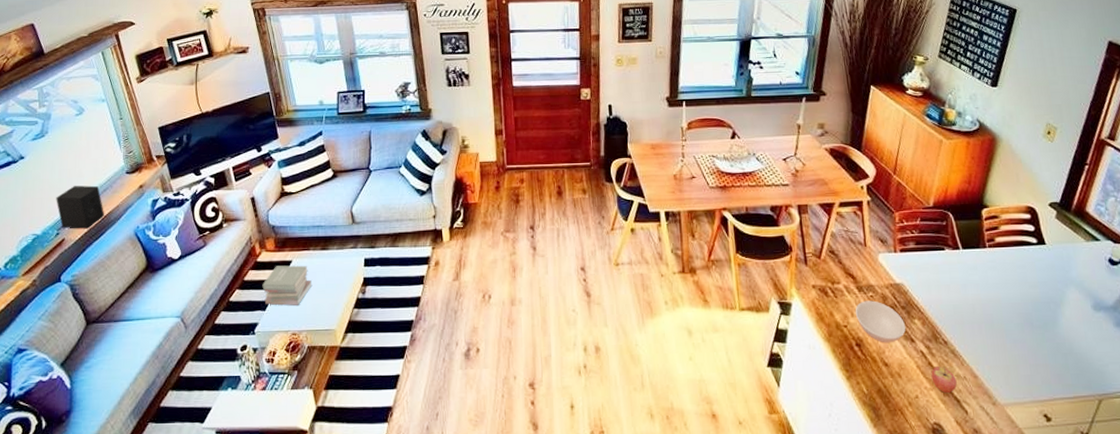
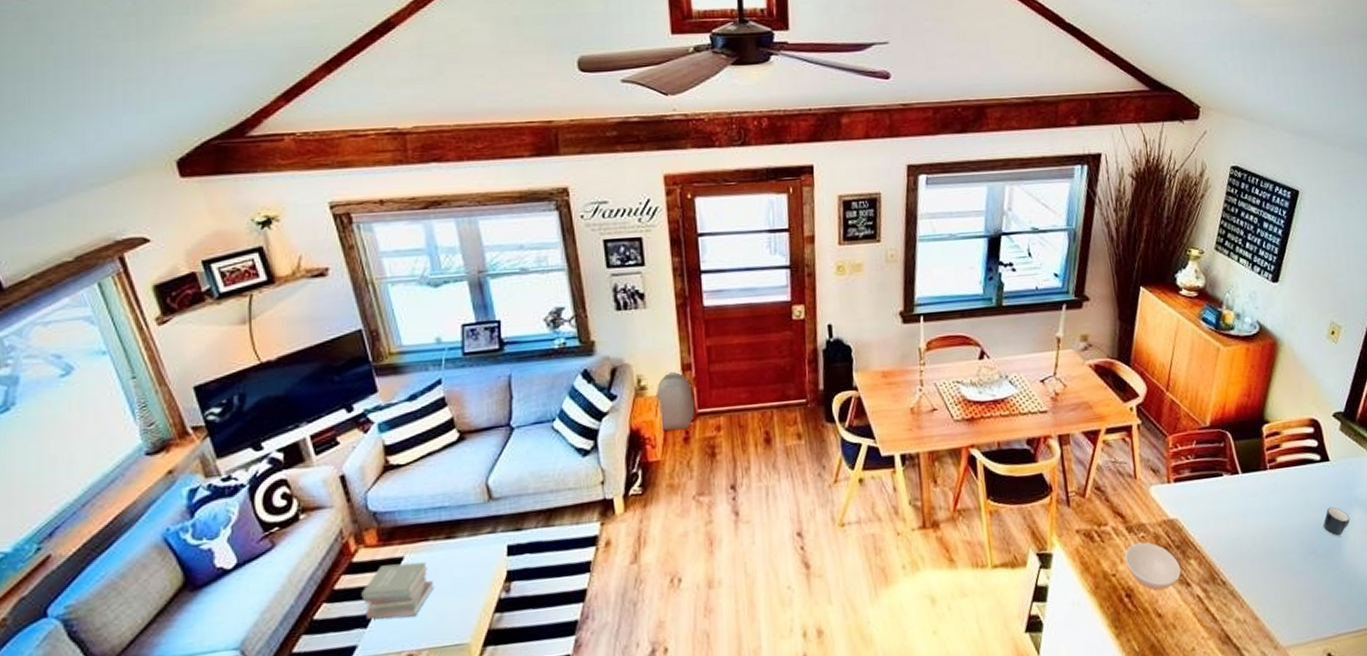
speaker: present [56,185,105,229] -> none [33,475,115,541]
backpack: none [475,134,505,181] -> present [655,370,695,431]
fruit: present [931,366,957,394] -> none [1208,611,1237,642]
mug: none [1039,285,1066,312] -> present [1322,507,1350,537]

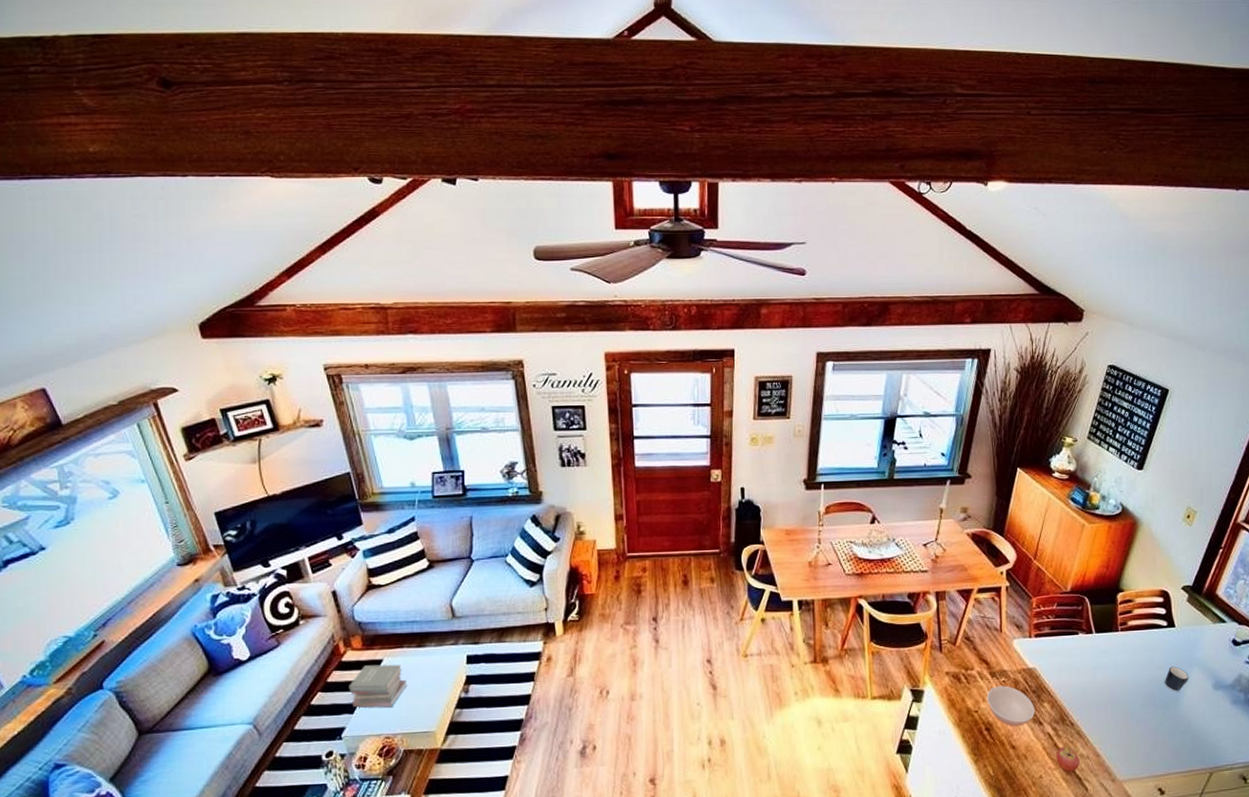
backpack: present [655,370,695,431] -> none [592,520,625,570]
fruit: none [1208,611,1237,642] -> present [1056,747,1080,773]

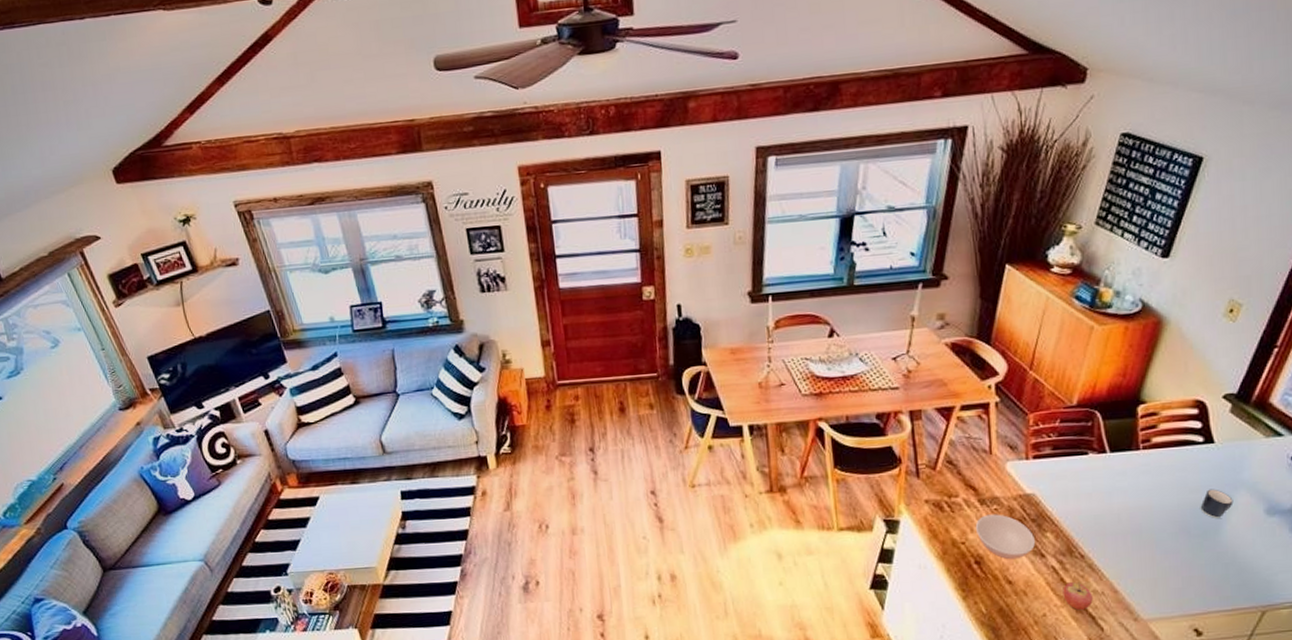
books: present [349,664,408,709] -> none [289,501,346,545]

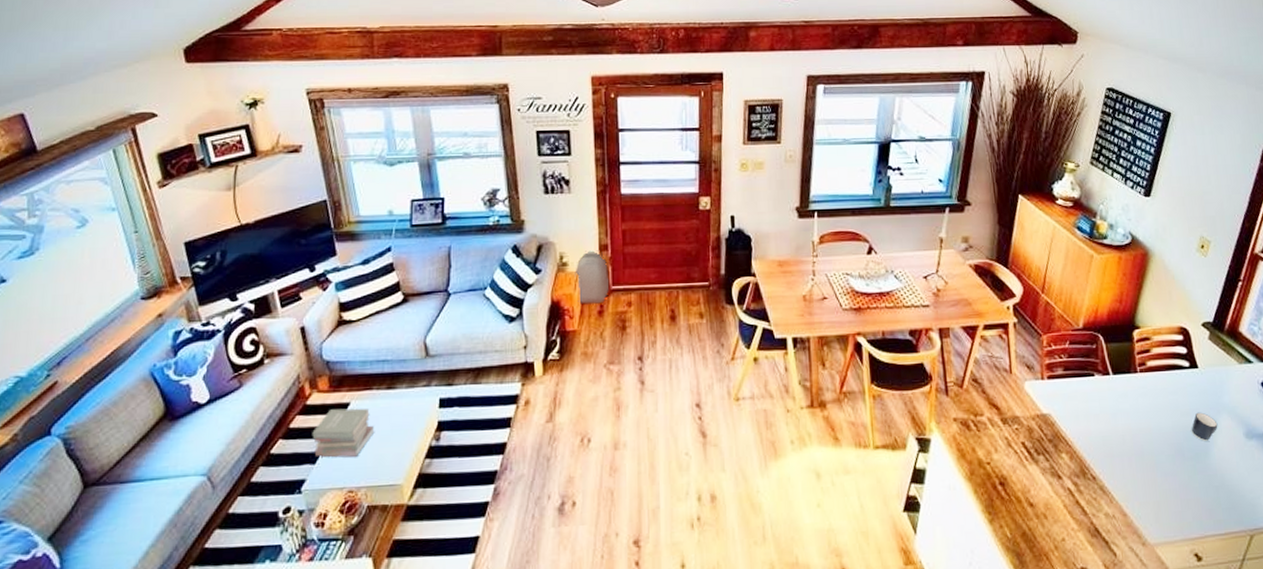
books: none [289,501,346,545] -> present [312,408,375,458]
backpack: none [519,346,555,400] -> present [575,250,610,304]
bowl: present [975,514,1035,560] -> none [998,434,1052,481]
fruit: present [1063,582,1093,611] -> none [1078,505,1106,535]

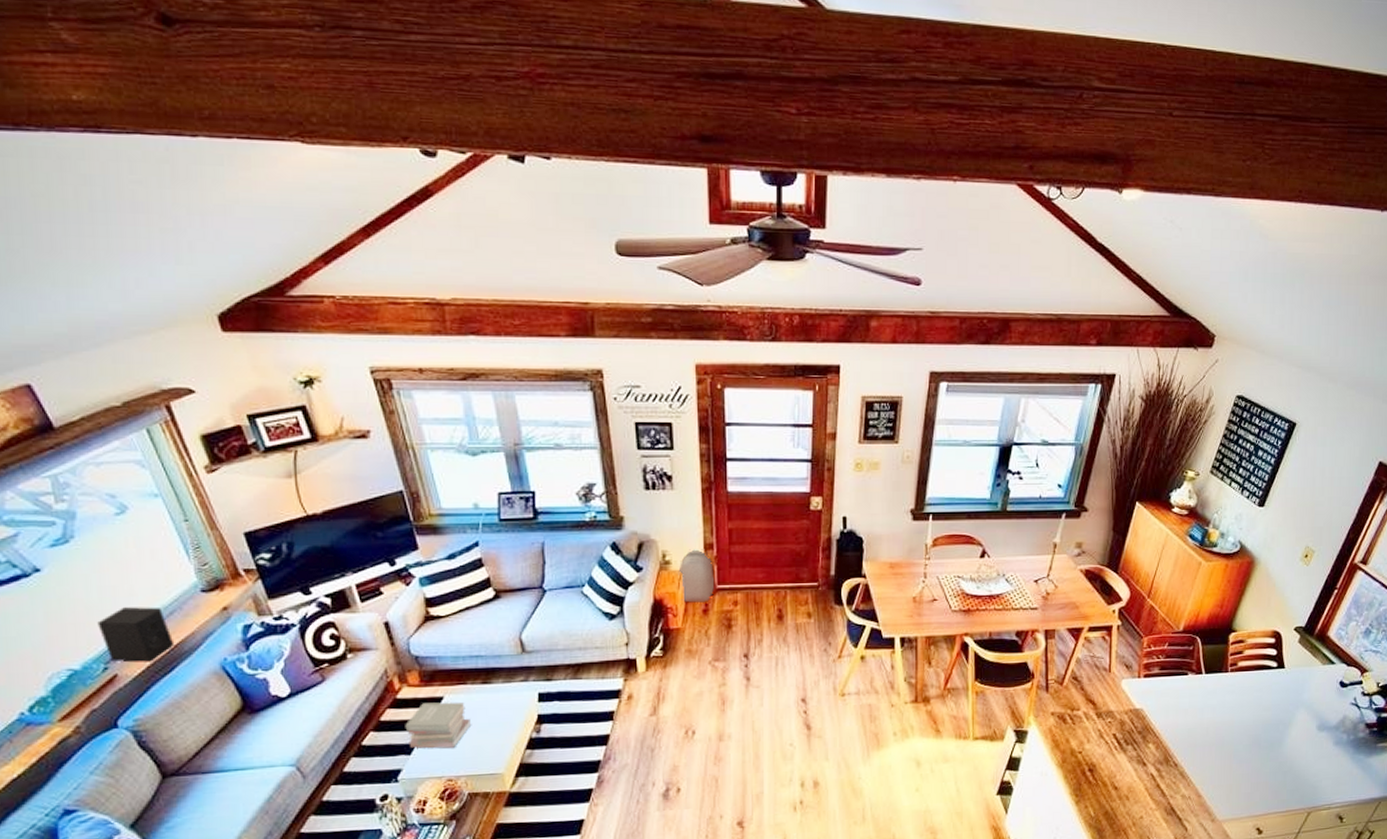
speaker: none [47,314,112,369] -> present [97,607,175,662]
mug: present [1191,412,1218,441] -> none [1270,707,1295,733]

